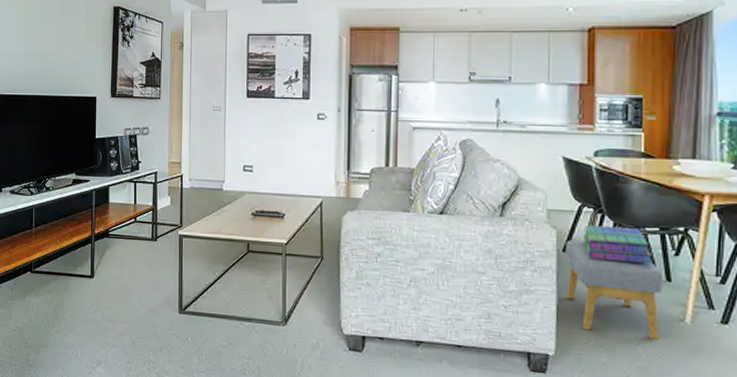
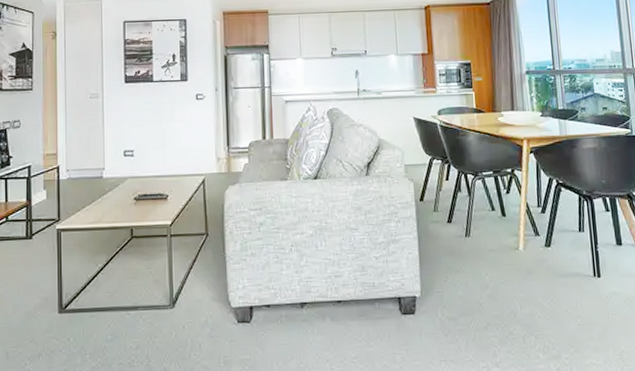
footstool: present [565,240,663,340] -> none [422,189,501,269]
stack of books: present [583,224,653,264] -> none [435,173,491,205]

